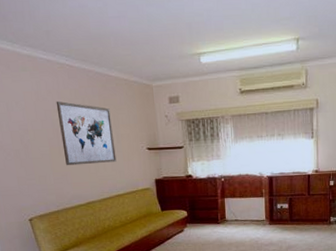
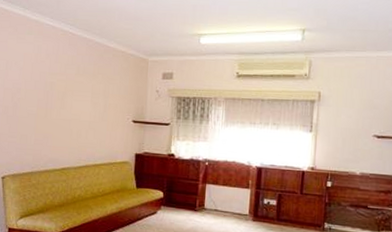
wall art: present [56,101,117,166] -> none [49,64,103,131]

